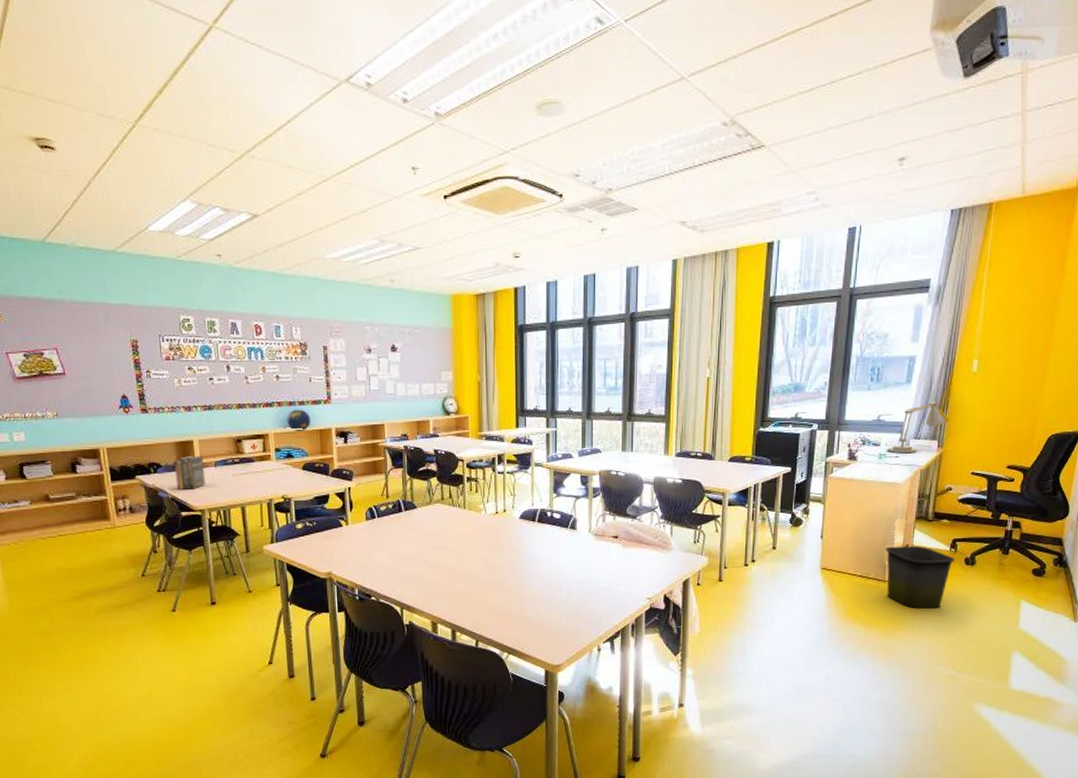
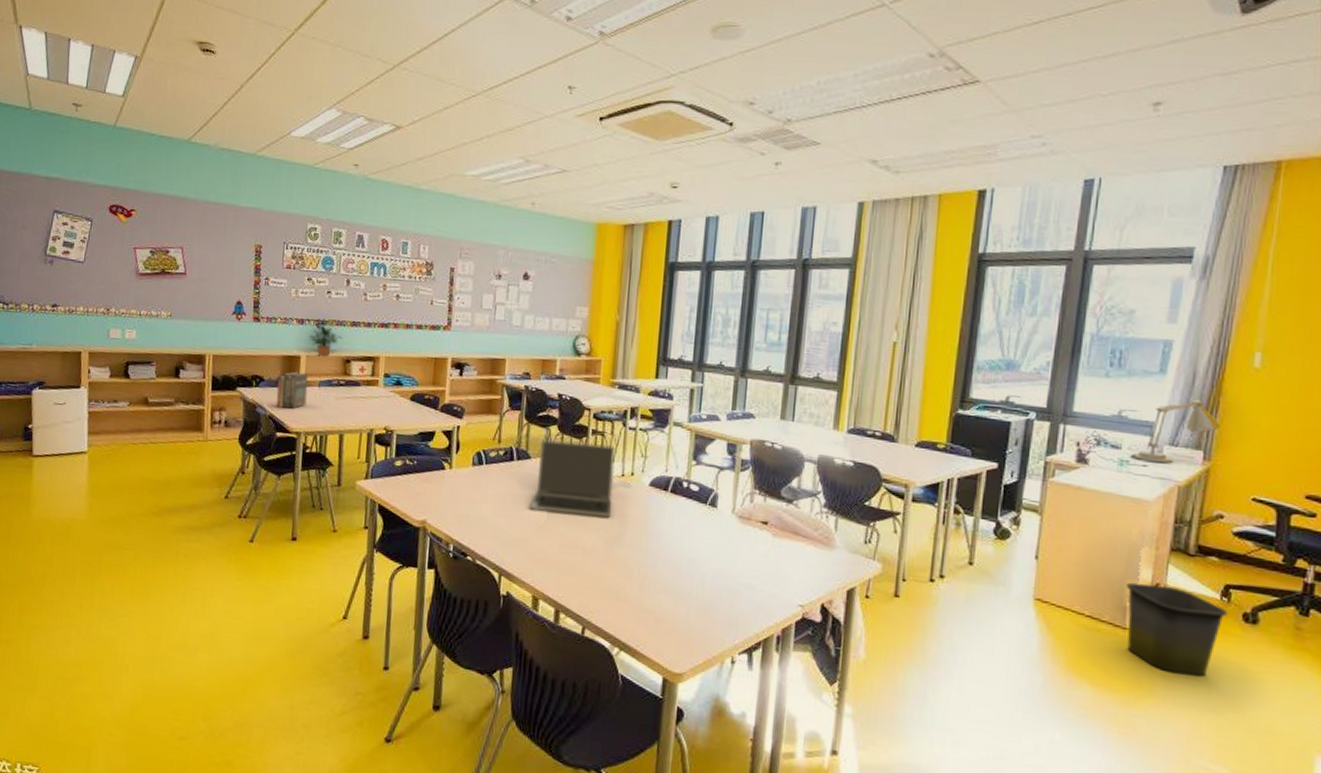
potted plant: none [197,410,231,439] -> present [308,324,343,357]
globe: present [287,409,311,432] -> none [401,333,427,359]
laptop: none [420,489,490,552] -> present [529,439,616,518]

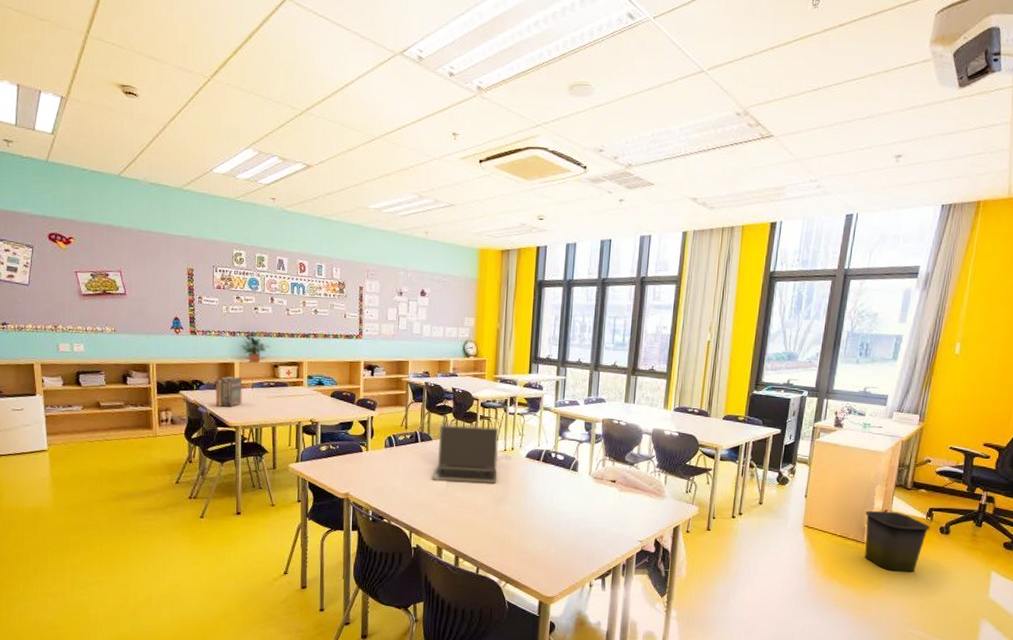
desk lamp: present [1130,399,1221,464] -> none [871,378,932,425]

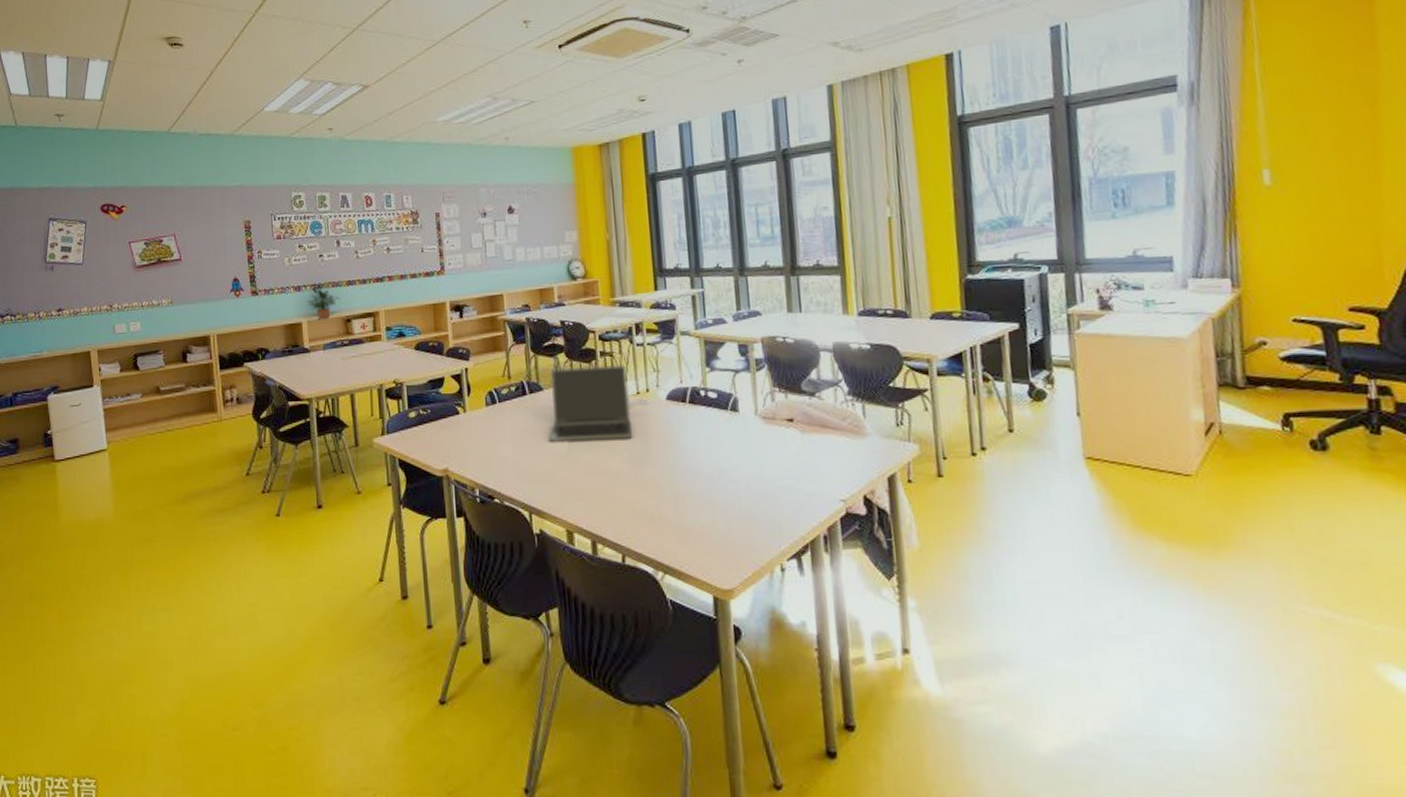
books: present [215,376,243,407] -> none [282,338,314,377]
waste bin: present [864,510,931,573] -> none [1177,424,1294,516]

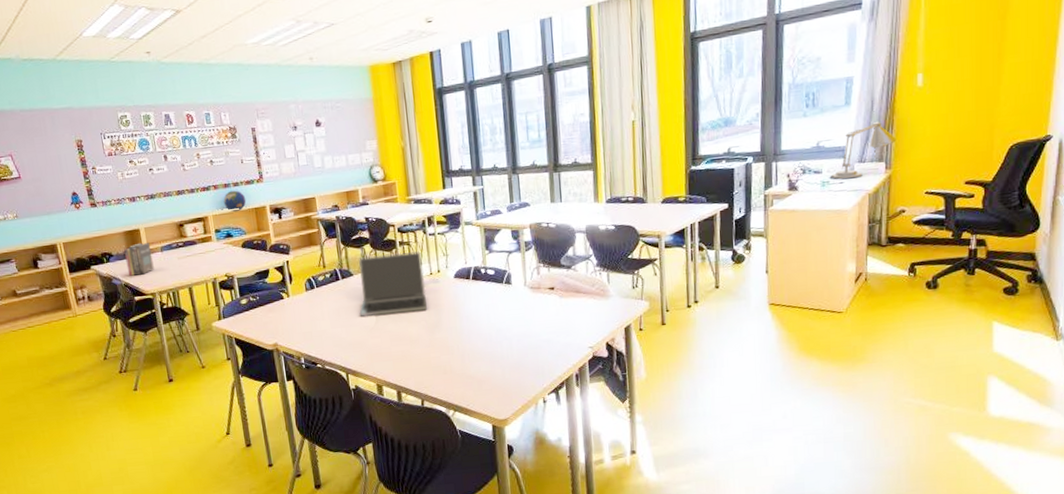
books: none [282,338,314,377] -> present [124,242,154,276]
potted plant: present [306,288,340,320] -> none [142,199,172,226]
globe: none [398,282,424,308] -> present [223,190,247,212]
desk lamp: none [1154,226,1244,299] -> present [829,121,897,179]

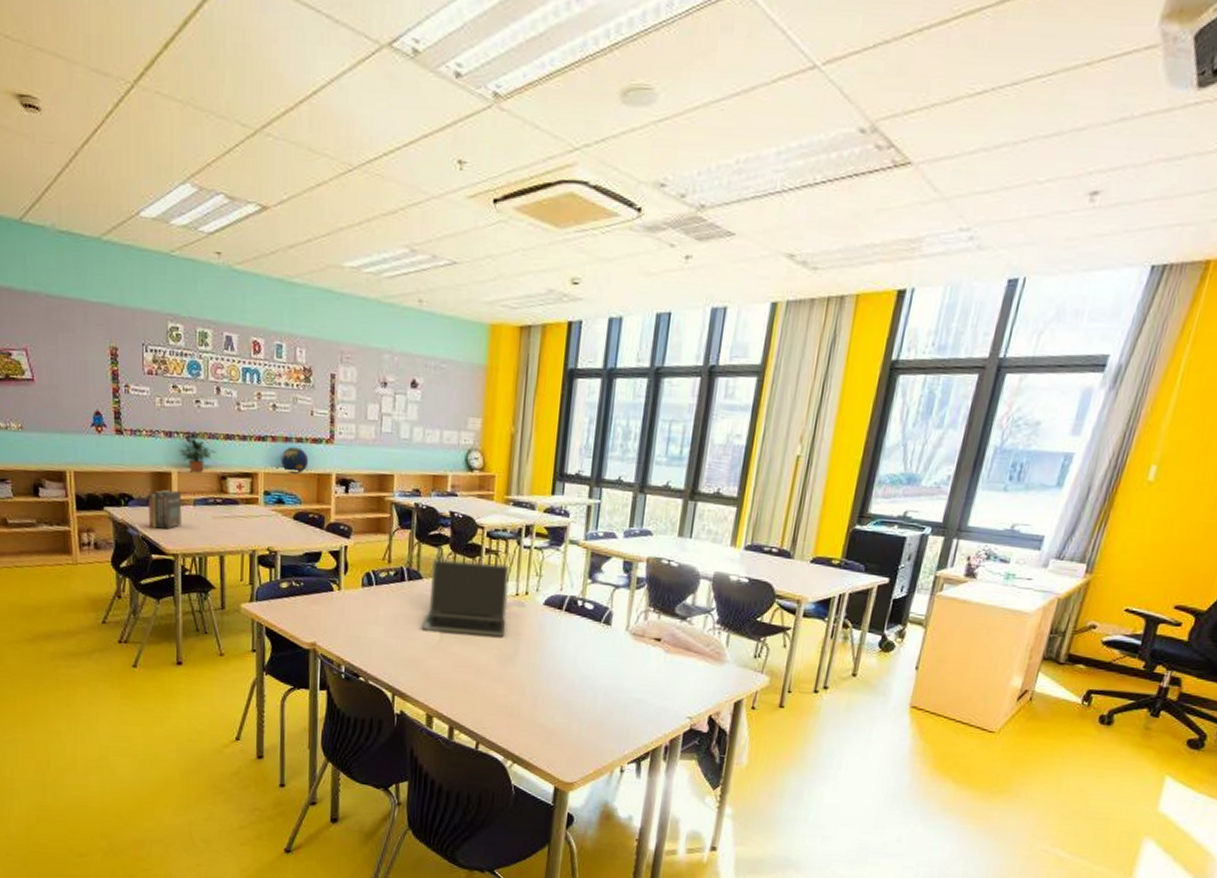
potted plant: none [142,199,172,226] -> present [178,437,216,474]
desk lamp: present [829,121,897,179] -> none [1016,513,1108,577]

